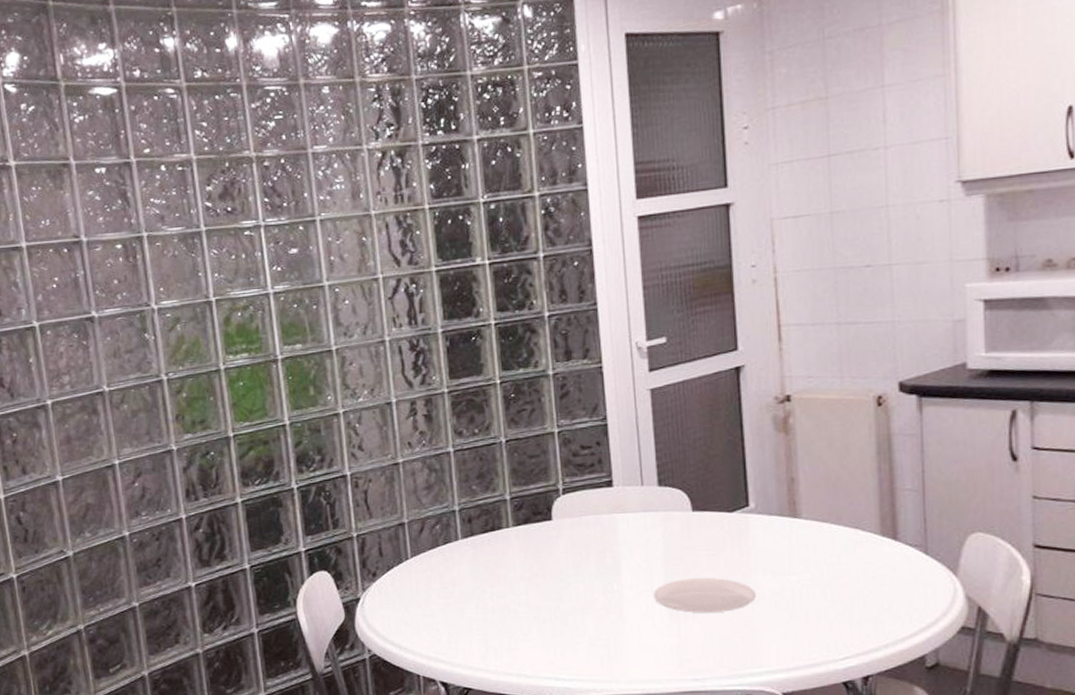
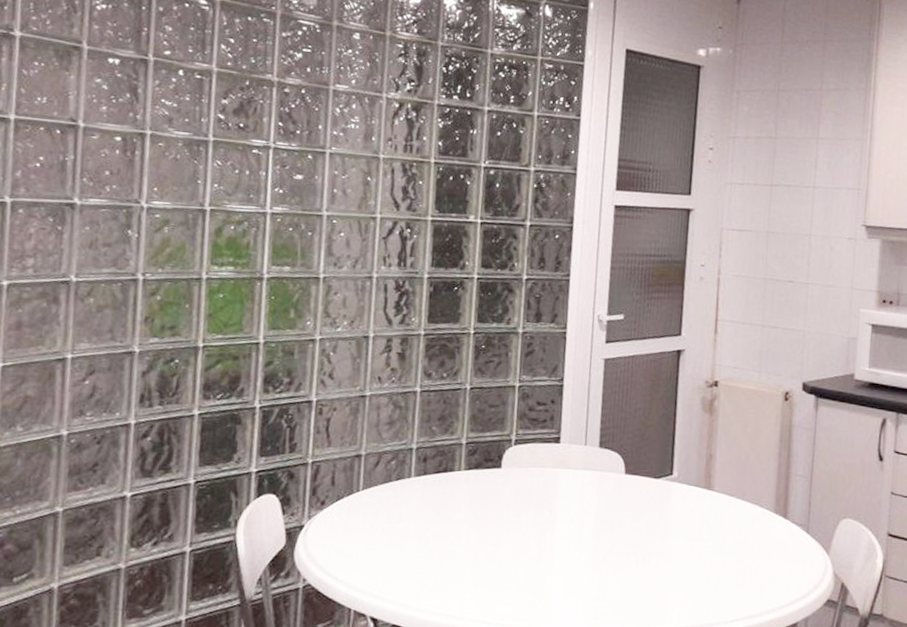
plate: present [653,577,757,614] -> none [581,535,669,570]

